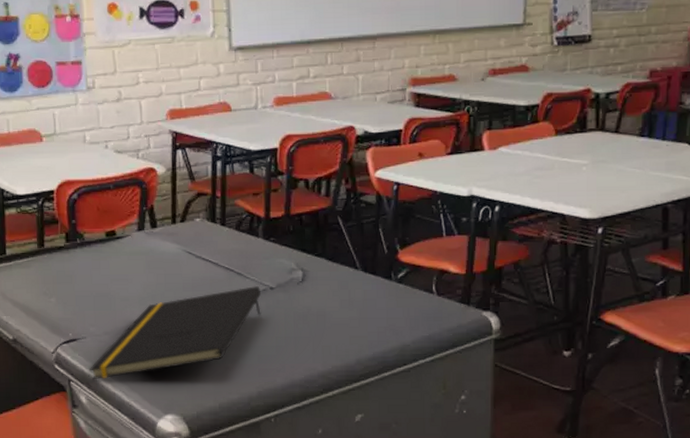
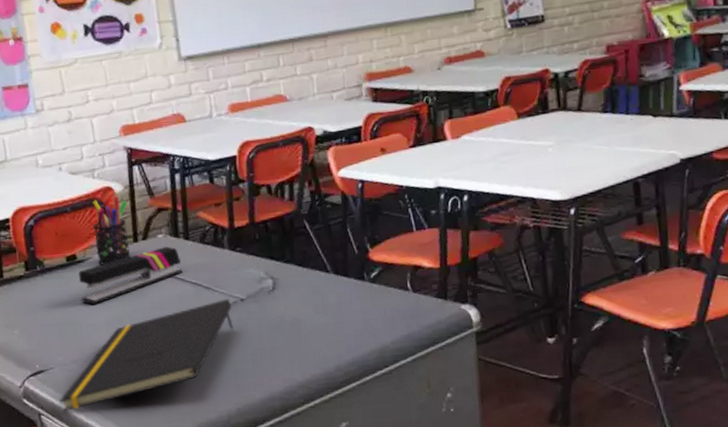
stapler: none [117,230,217,281] -> present [79,246,183,305]
pen holder: none [133,178,169,243] -> present [92,196,131,265]

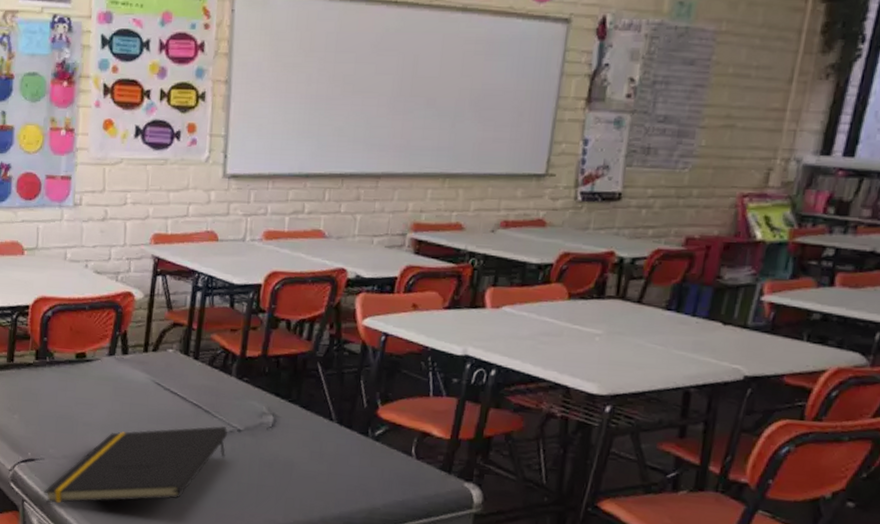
stapler: present [79,246,183,305] -> none [82,362,186,406]
pen holder: present [92,196,131,265] -> none [105,303,145,369]

